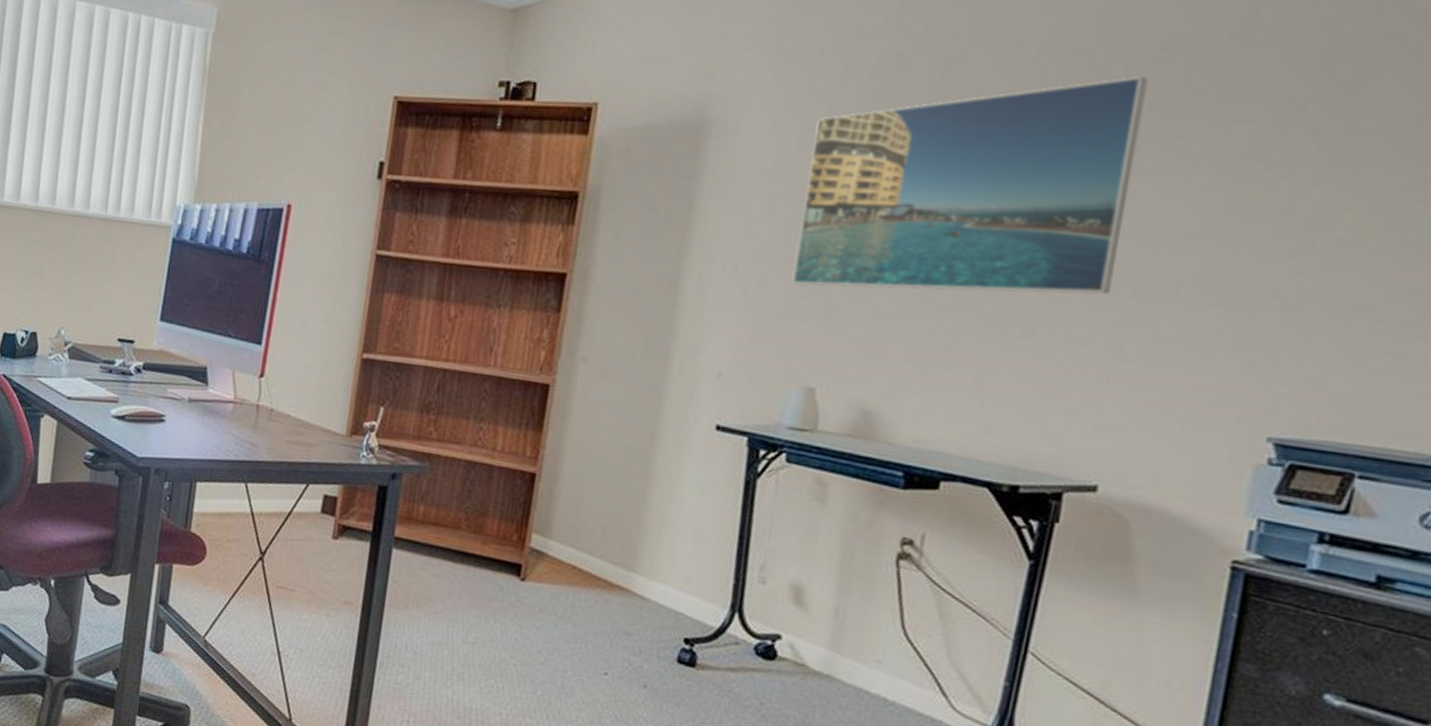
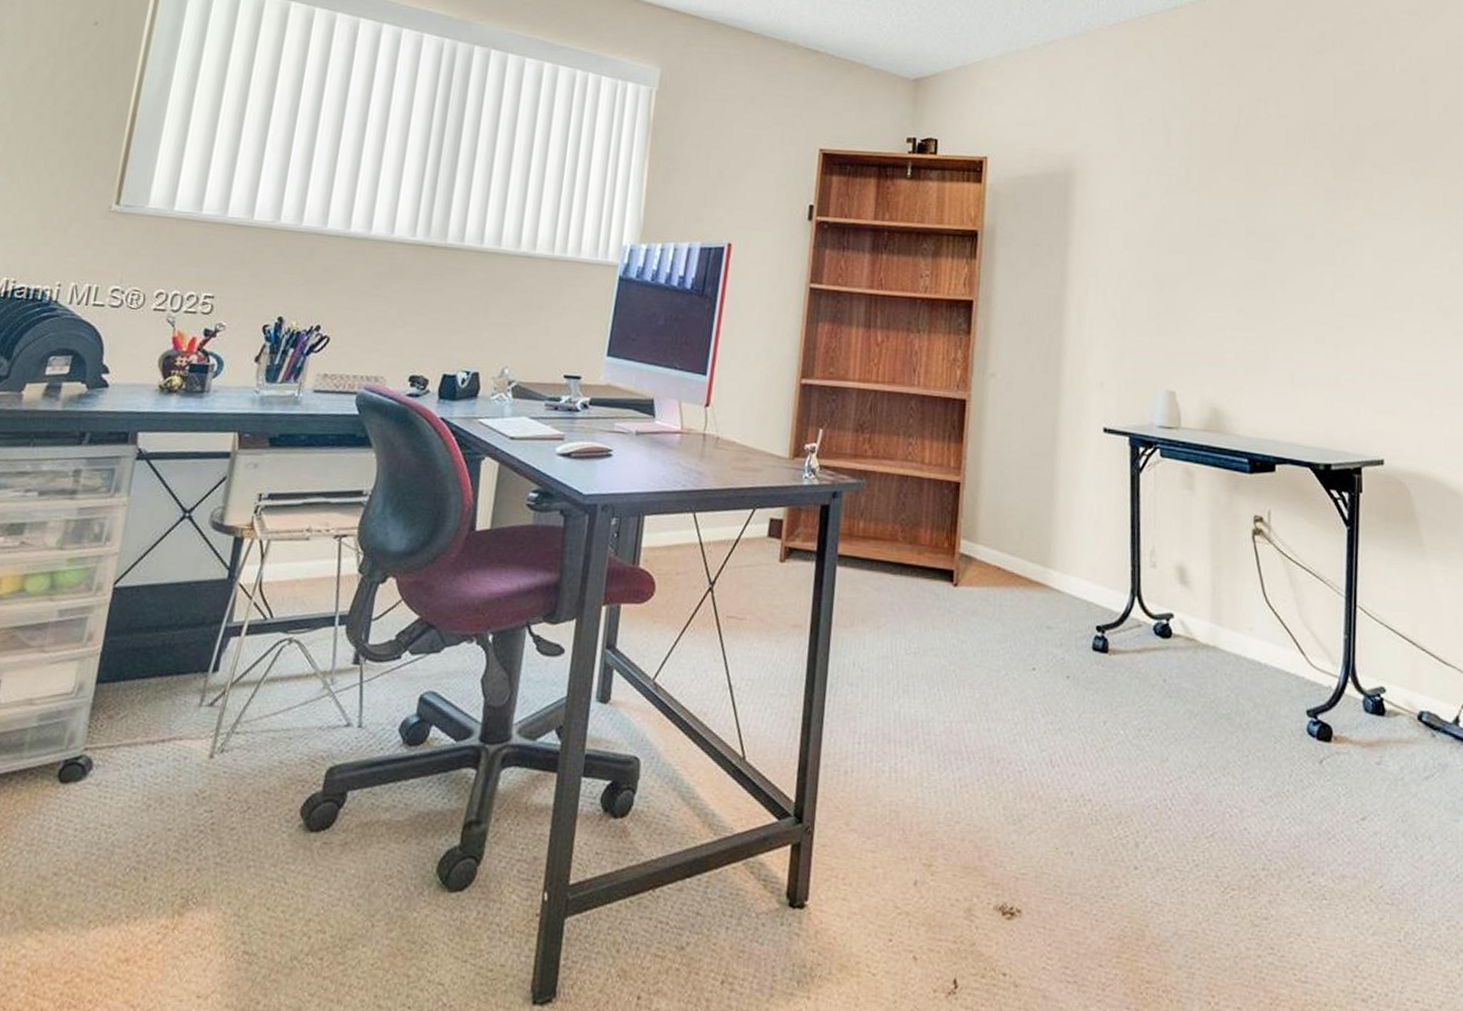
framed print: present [791,76,1148,294] -> none [1148,143,1370,307]

